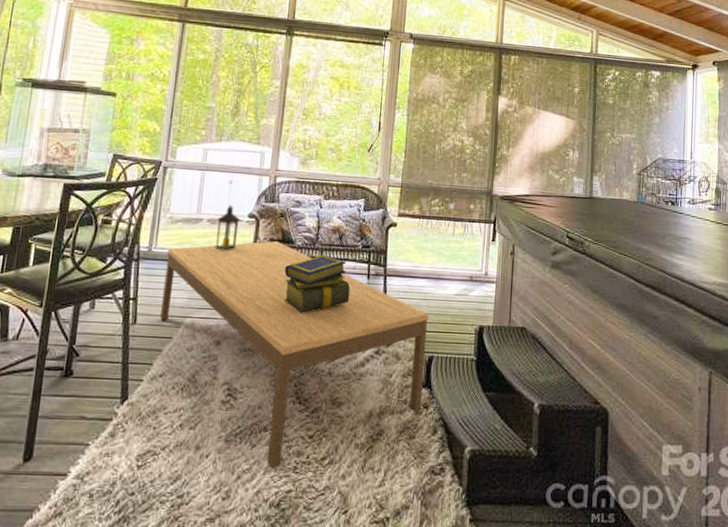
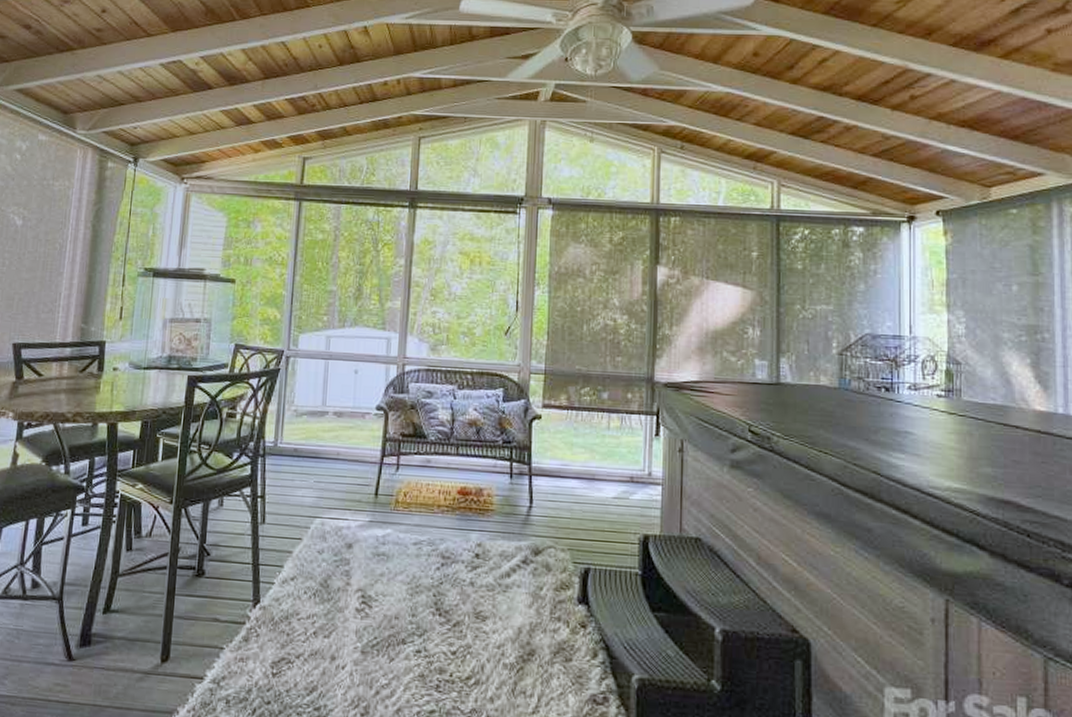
coffee table: present [160,241,428,470] -> none [289,435,582,687]
lantern: present [214,205,241,252] -> none [342,396,368,447]
stack of books: present [283,255,351,313] -> none [417,451,491,516]

